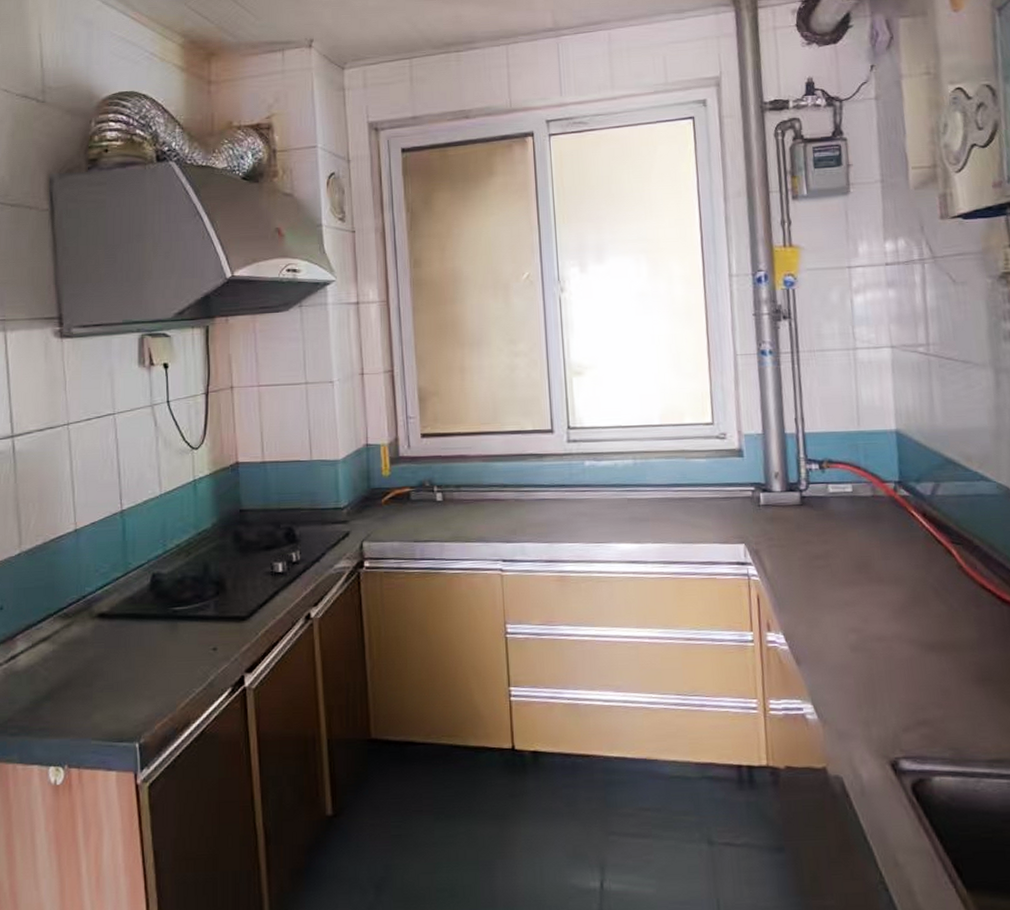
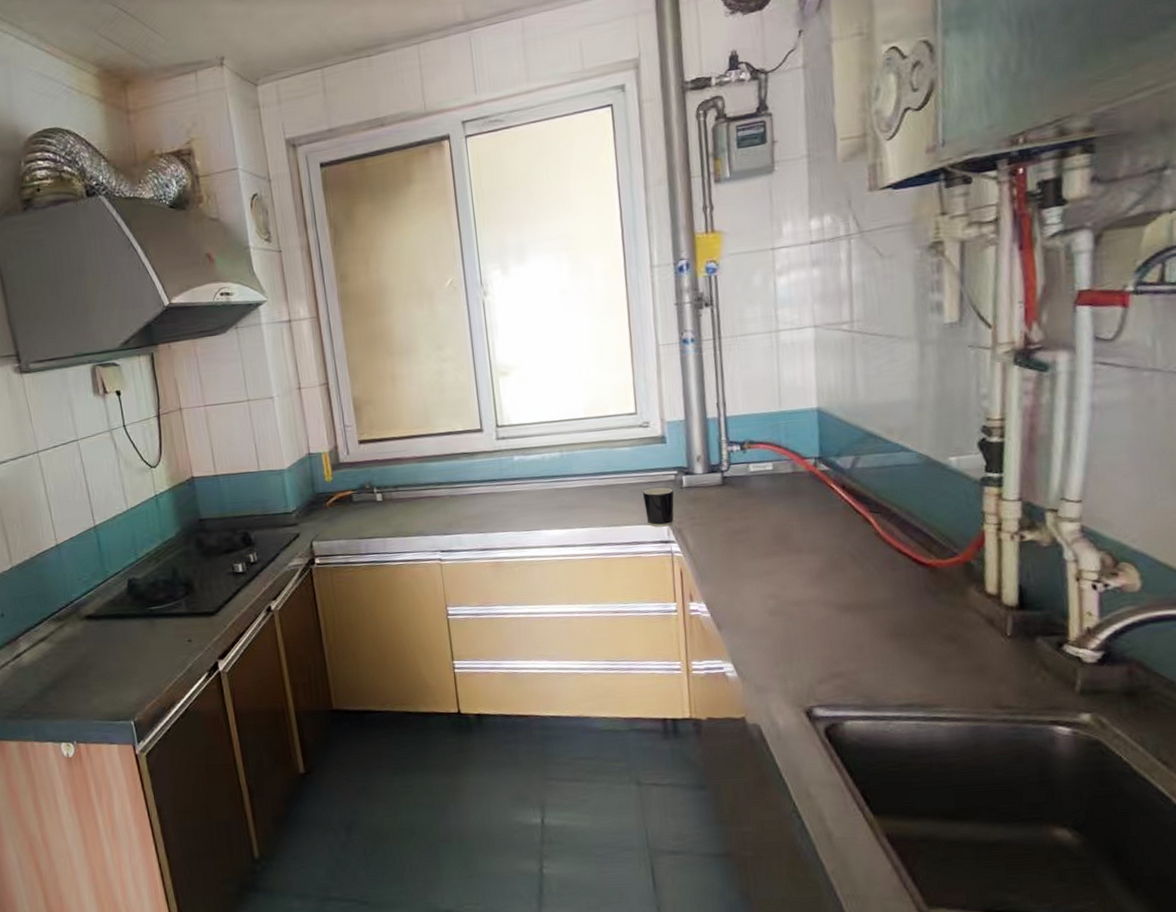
mug: none [718,503,752,547] -> present [642,486,674,527]

